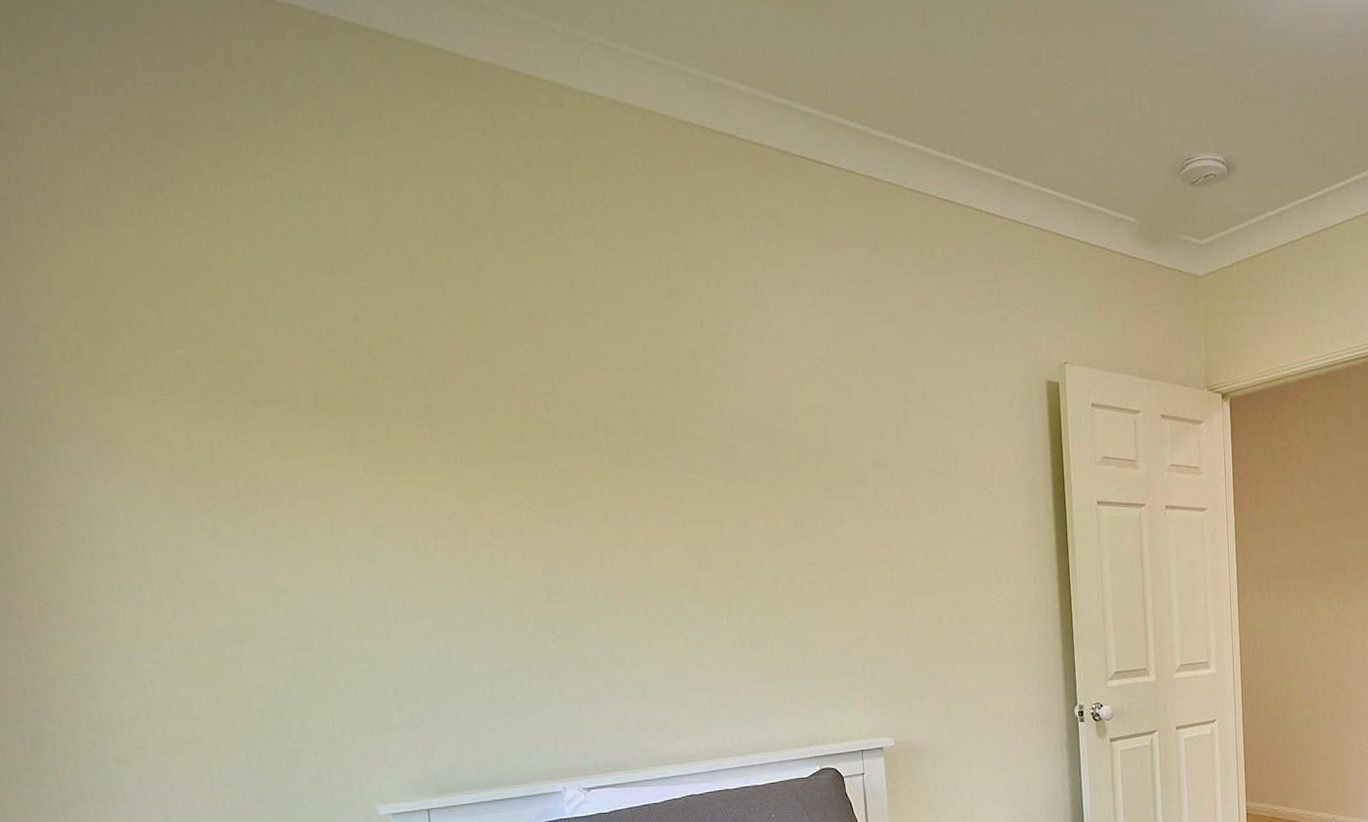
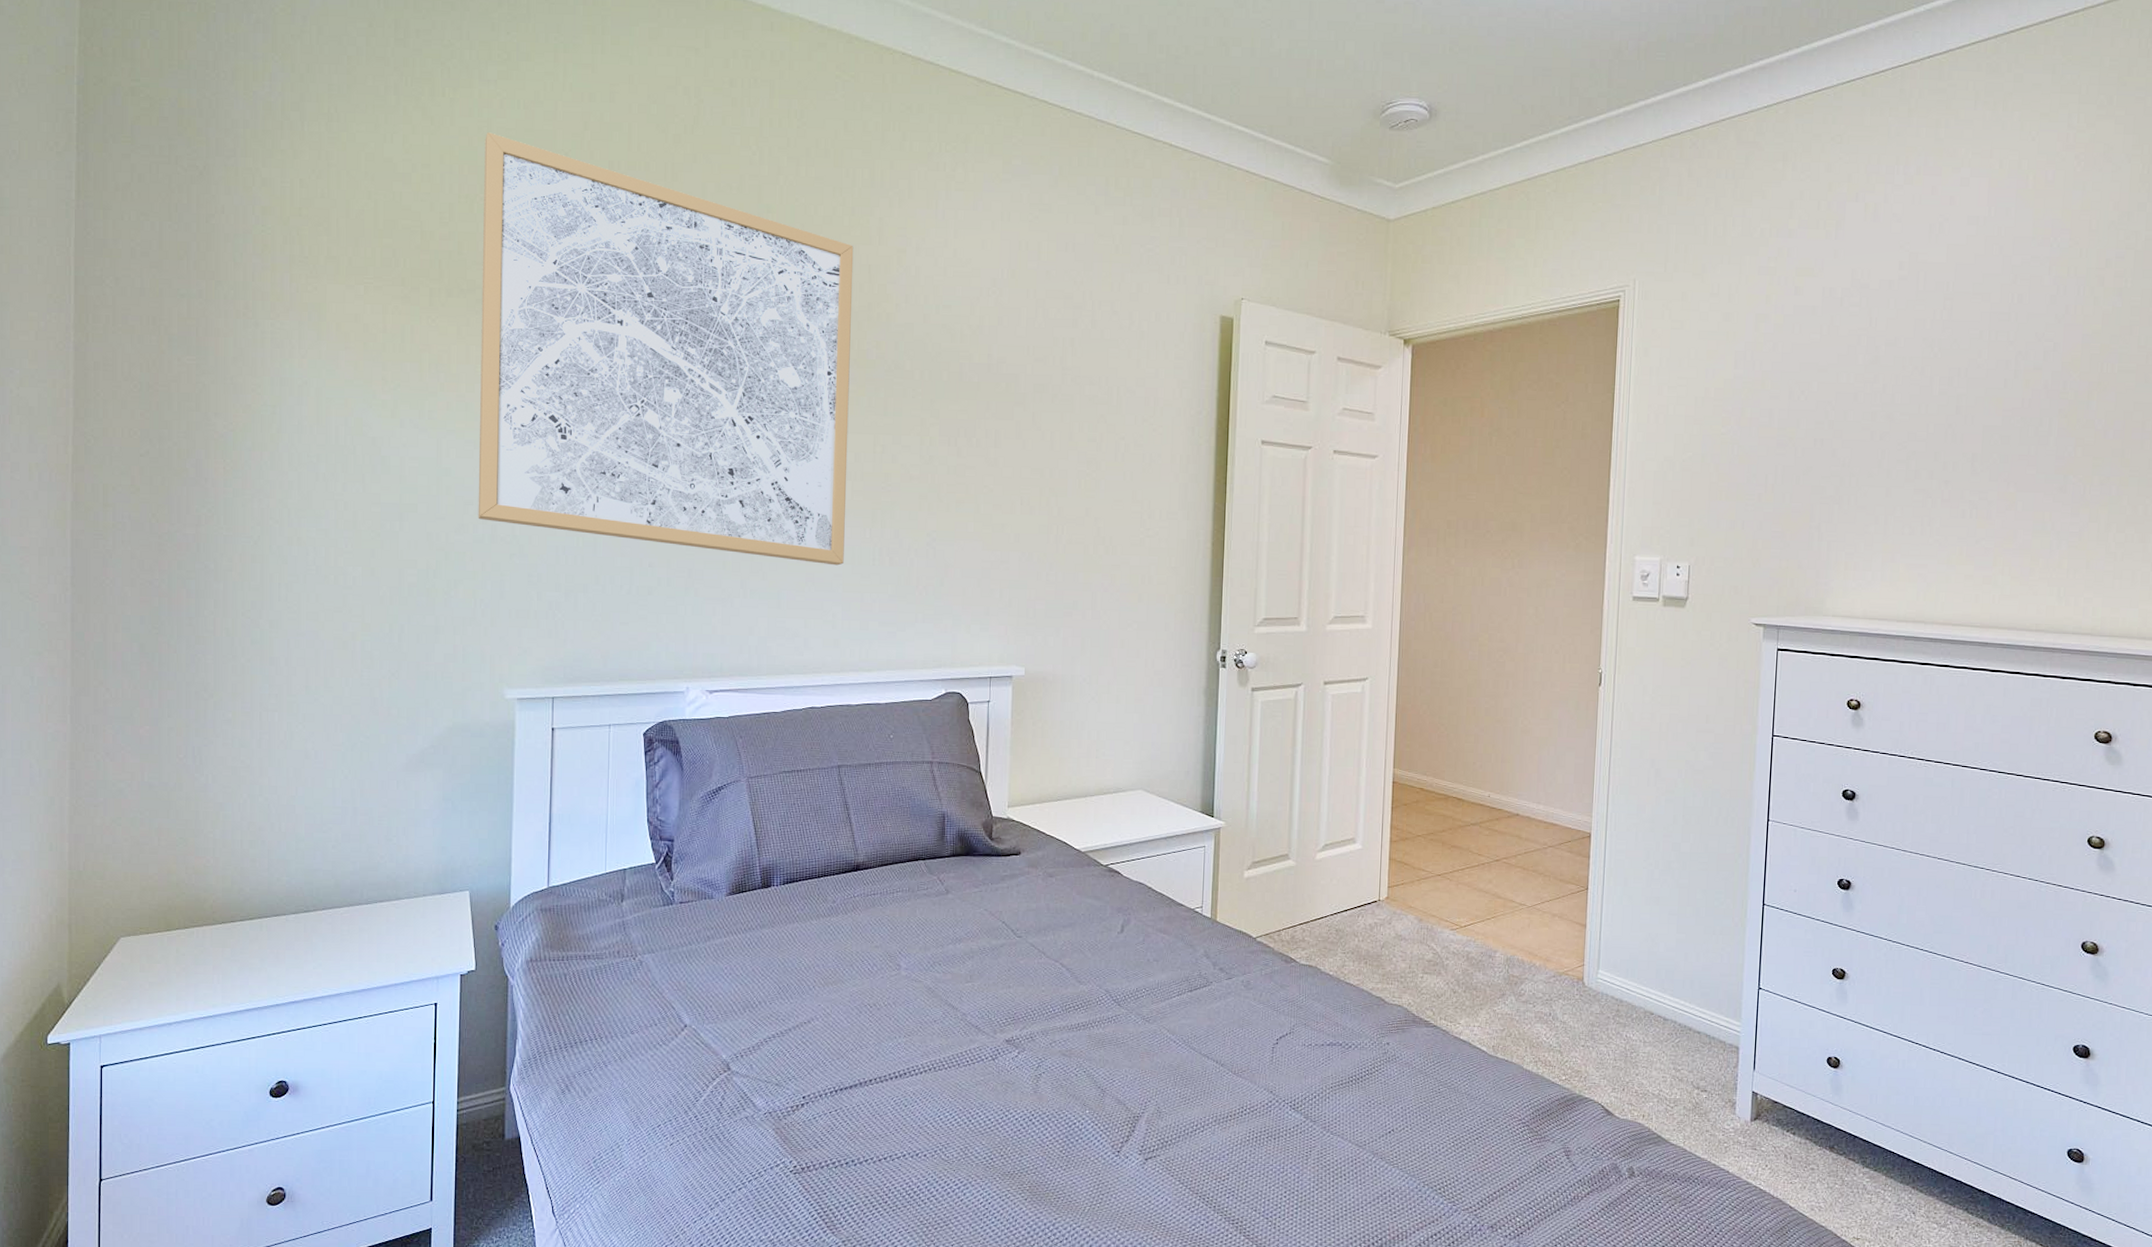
wall art: none [268,230,705,655] -> present [478,132,854,566]

